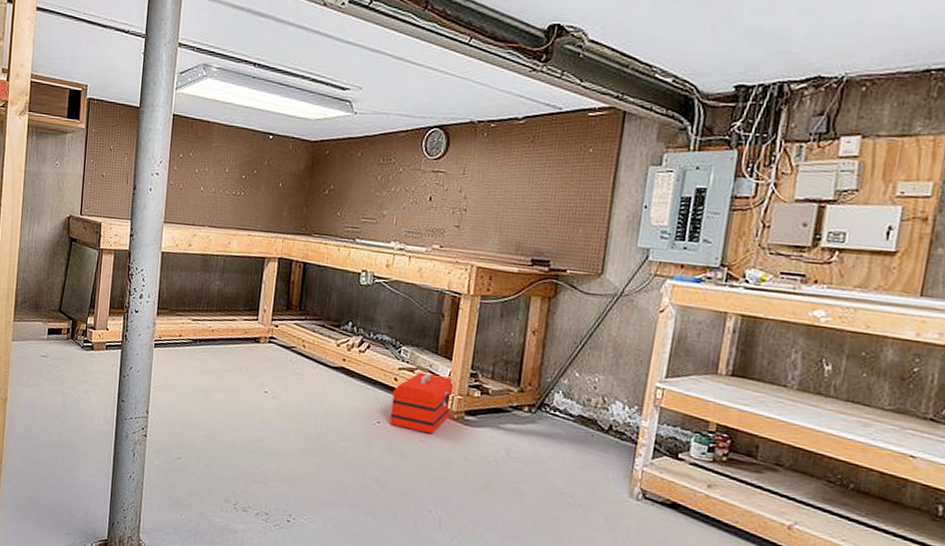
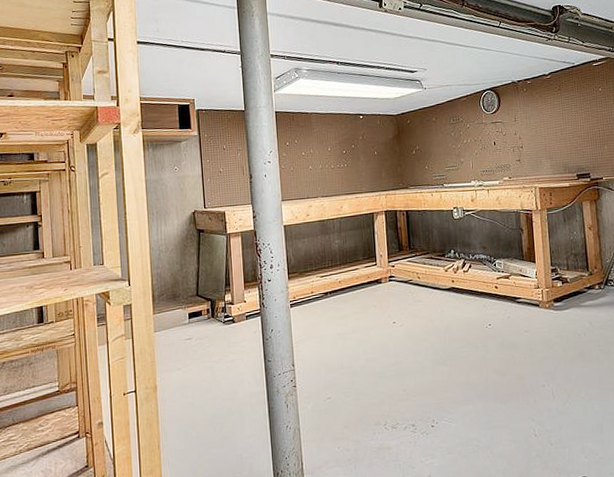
toolbox: present [389,372,455,434] -> none [495,276,543,325]

